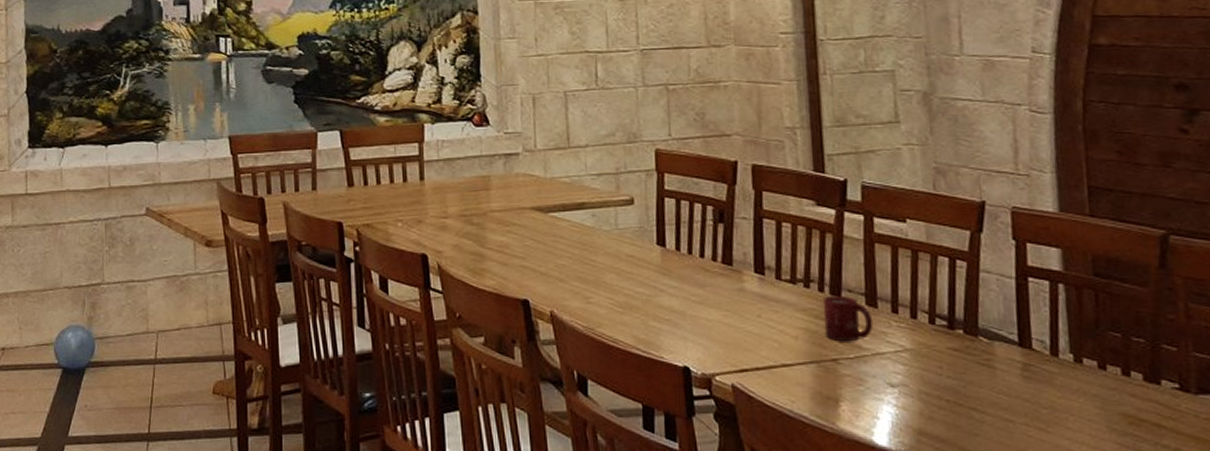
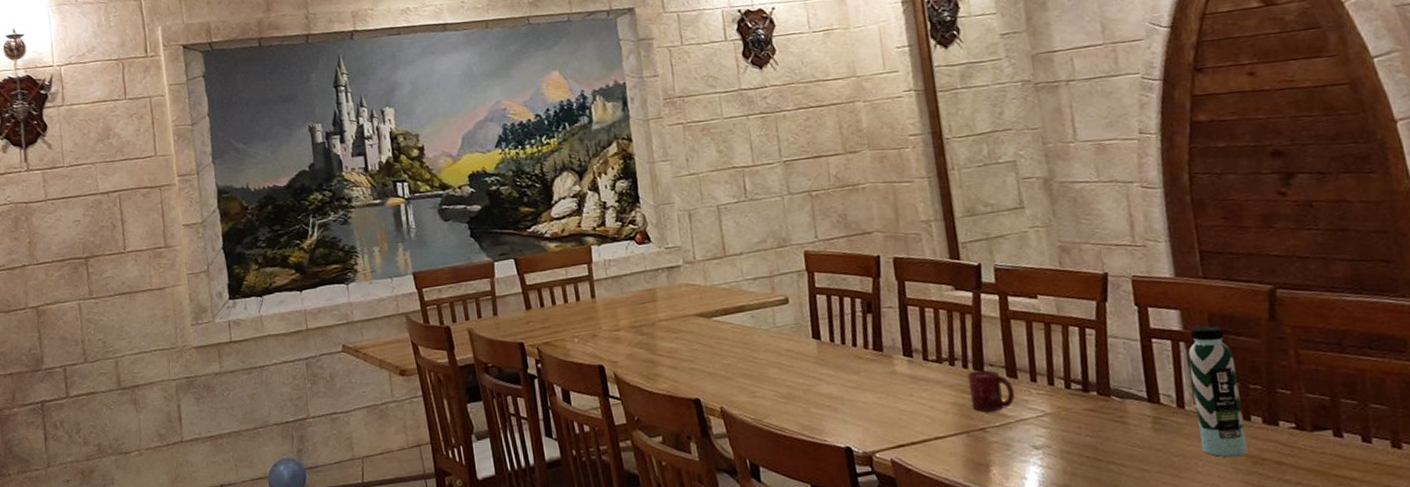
water bottle: none [1066,269,1124,415] -> present [1188,325,1248,458]

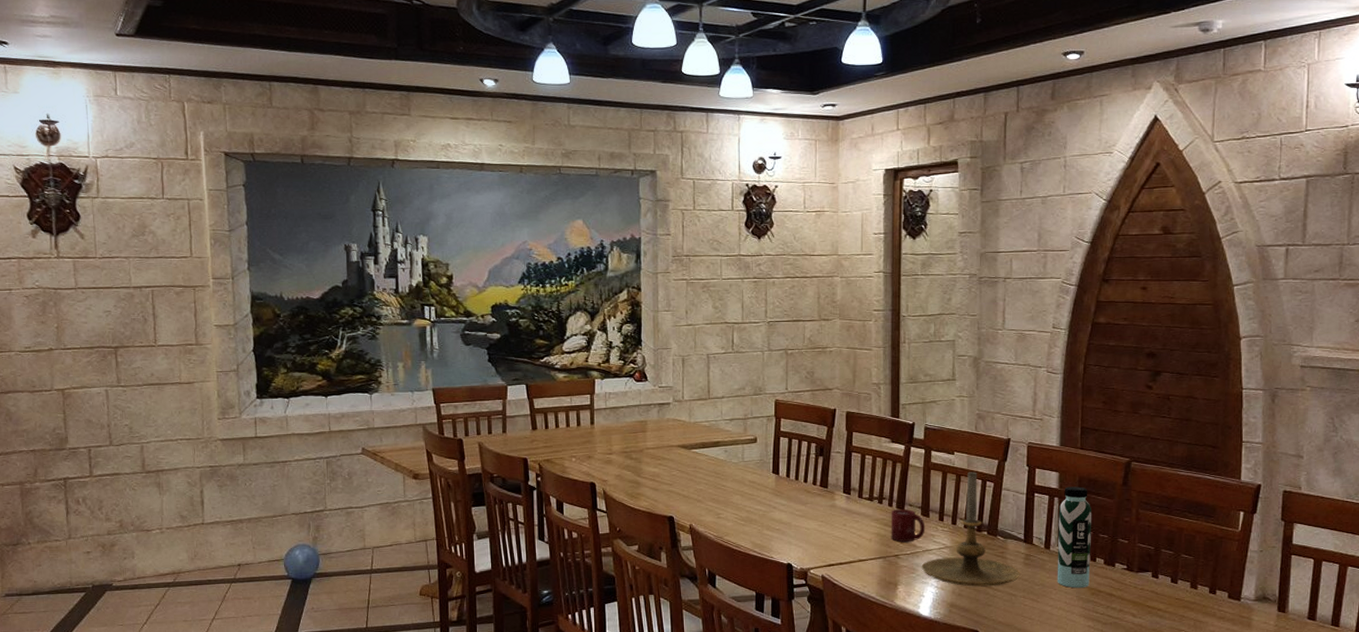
candle holder: none [1017,317,1151,463] -> present [921,471,1020,587]

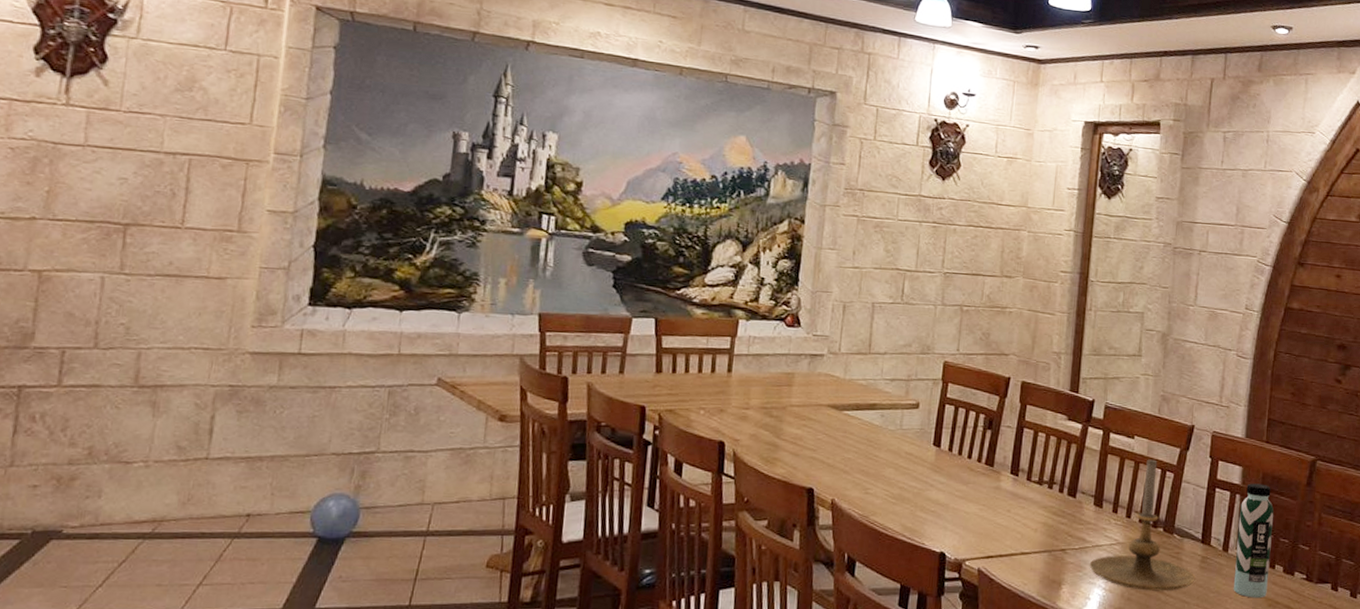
cup: present [890,508,926,542] -> none [1058,496,1098,535]

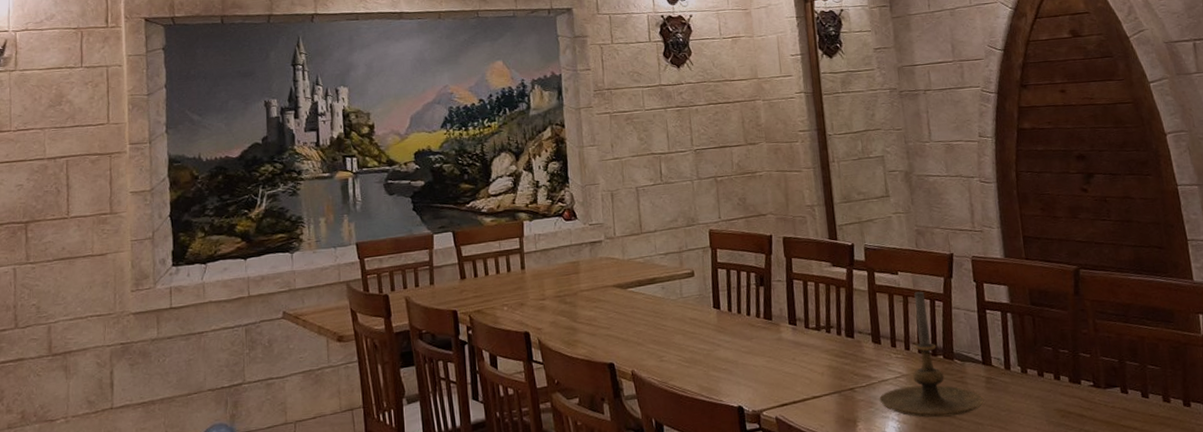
water bottle: present [1233,483,1274,599] -> none [1013,299,1058,412]

